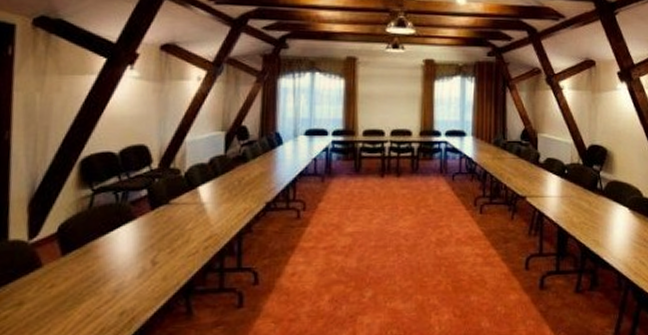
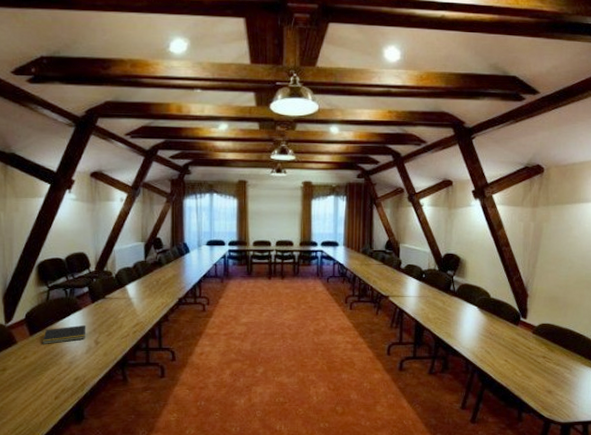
notepad: none [78,239,141,267] -> present [42,324,86,344]

